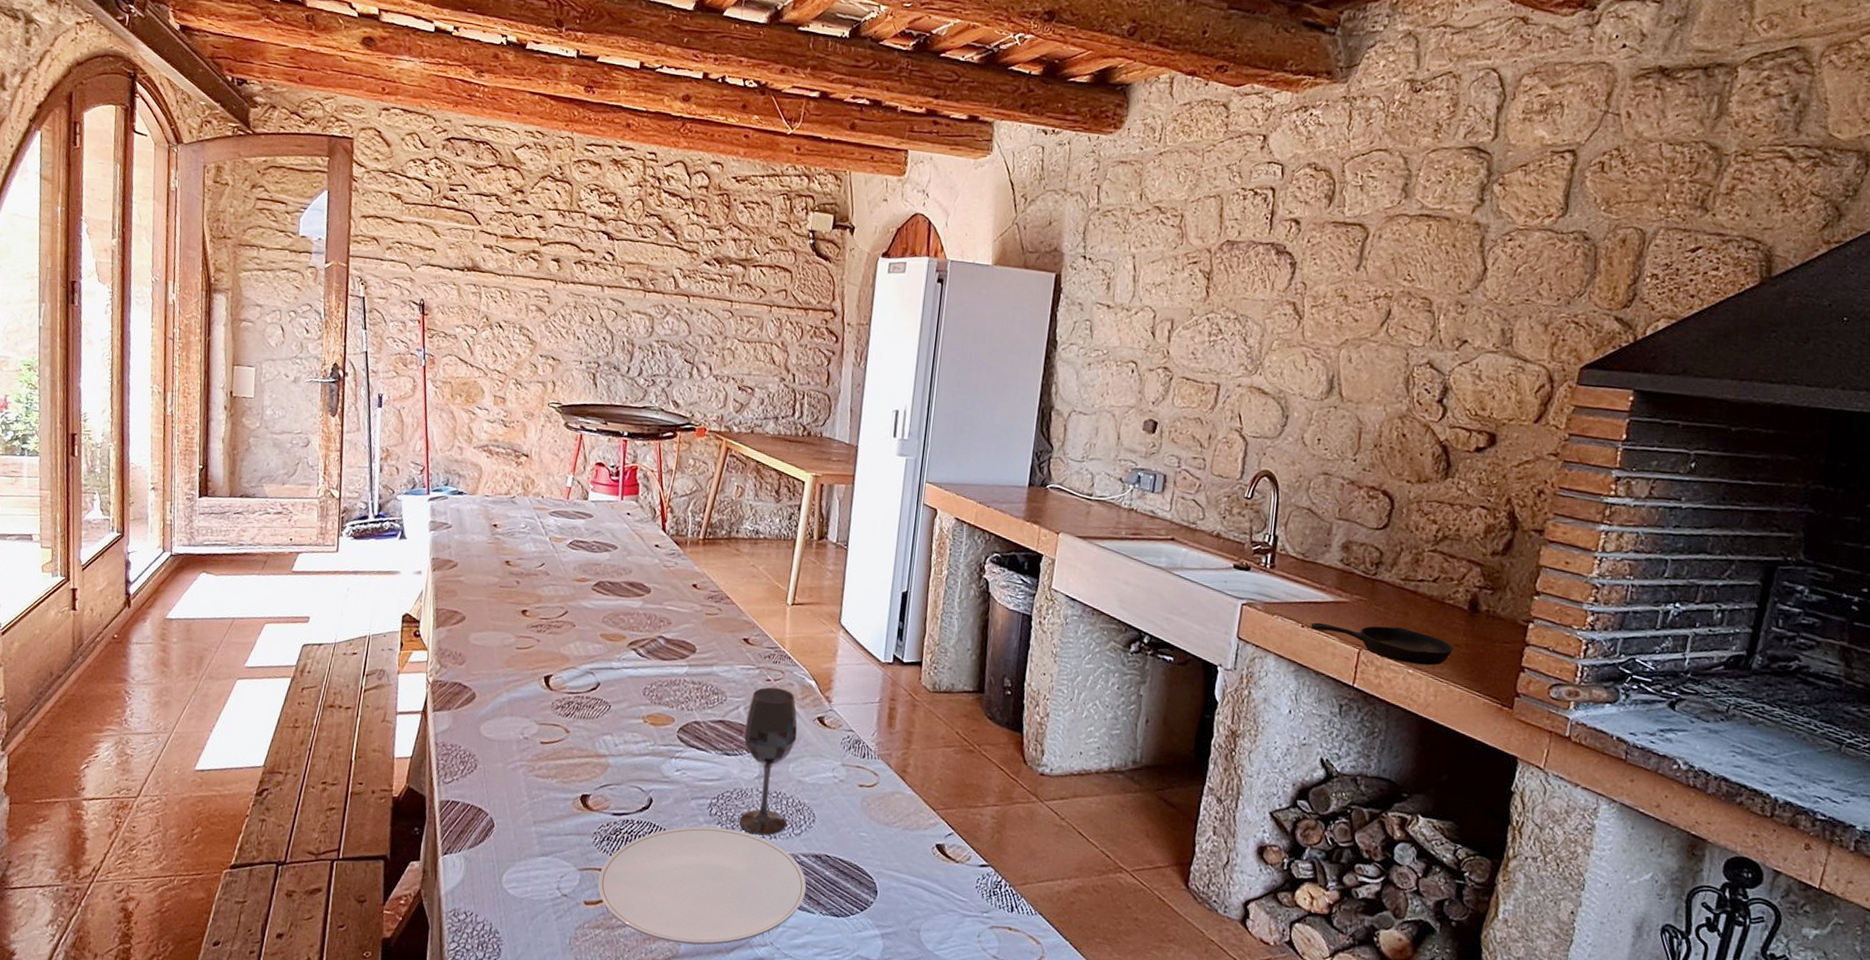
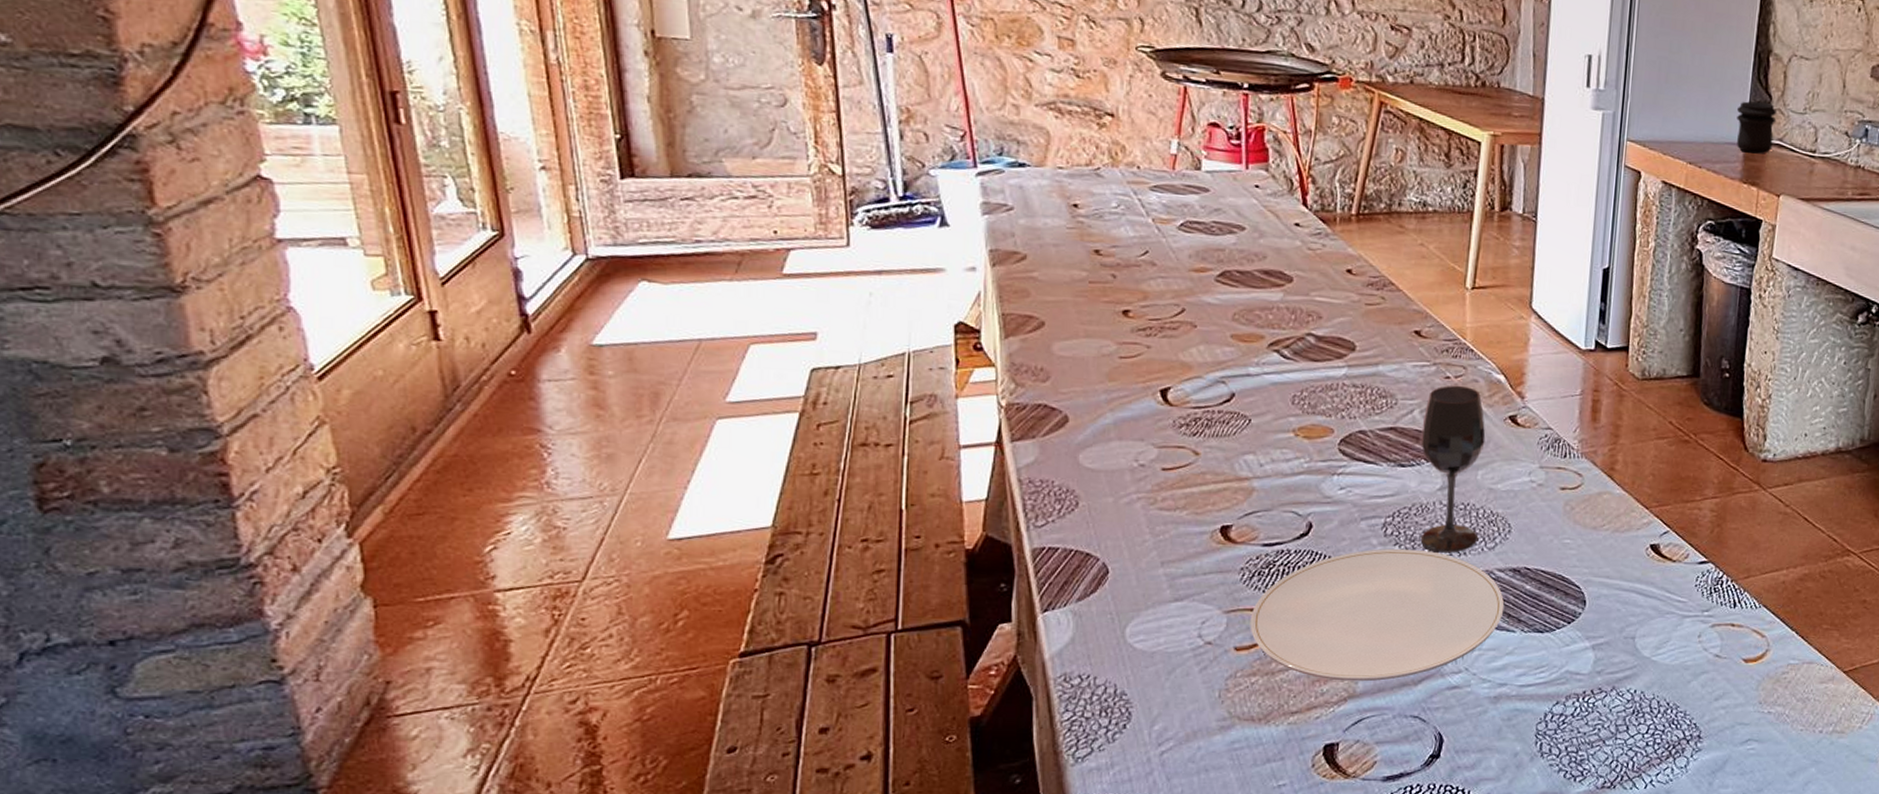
jar: none [1021,450,1058,496] -> present [1736,101,1777,154]

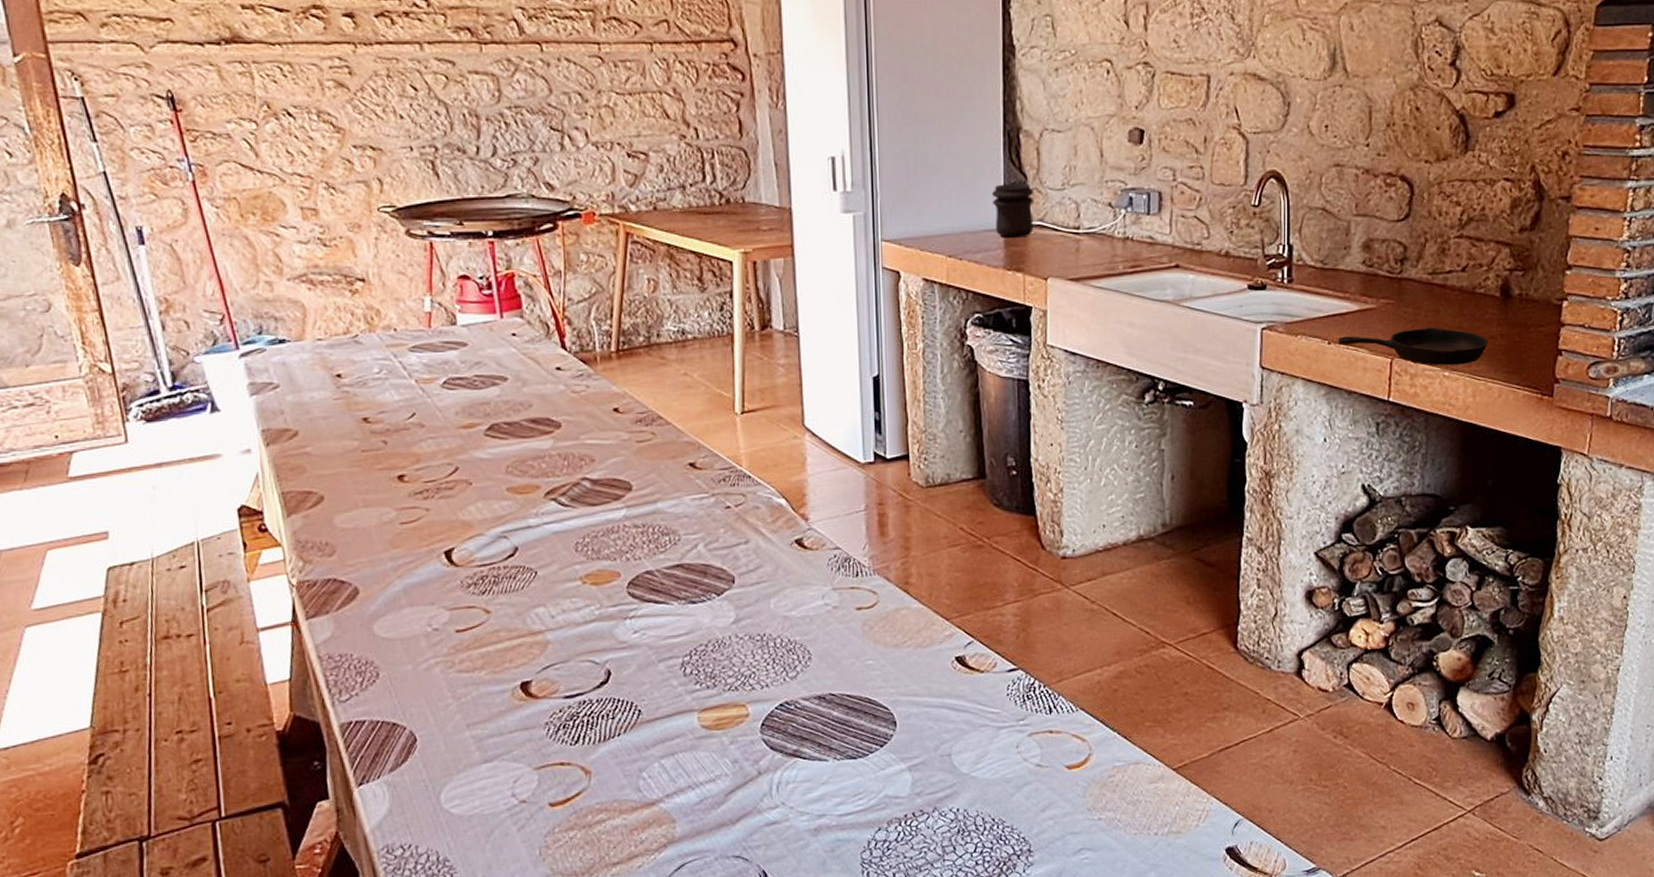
plate: present [1250,548,1505,682] -> none [561,686,814,828]
wine glass: present [1420,385,1486,553] -> none [708,514,779,688]

